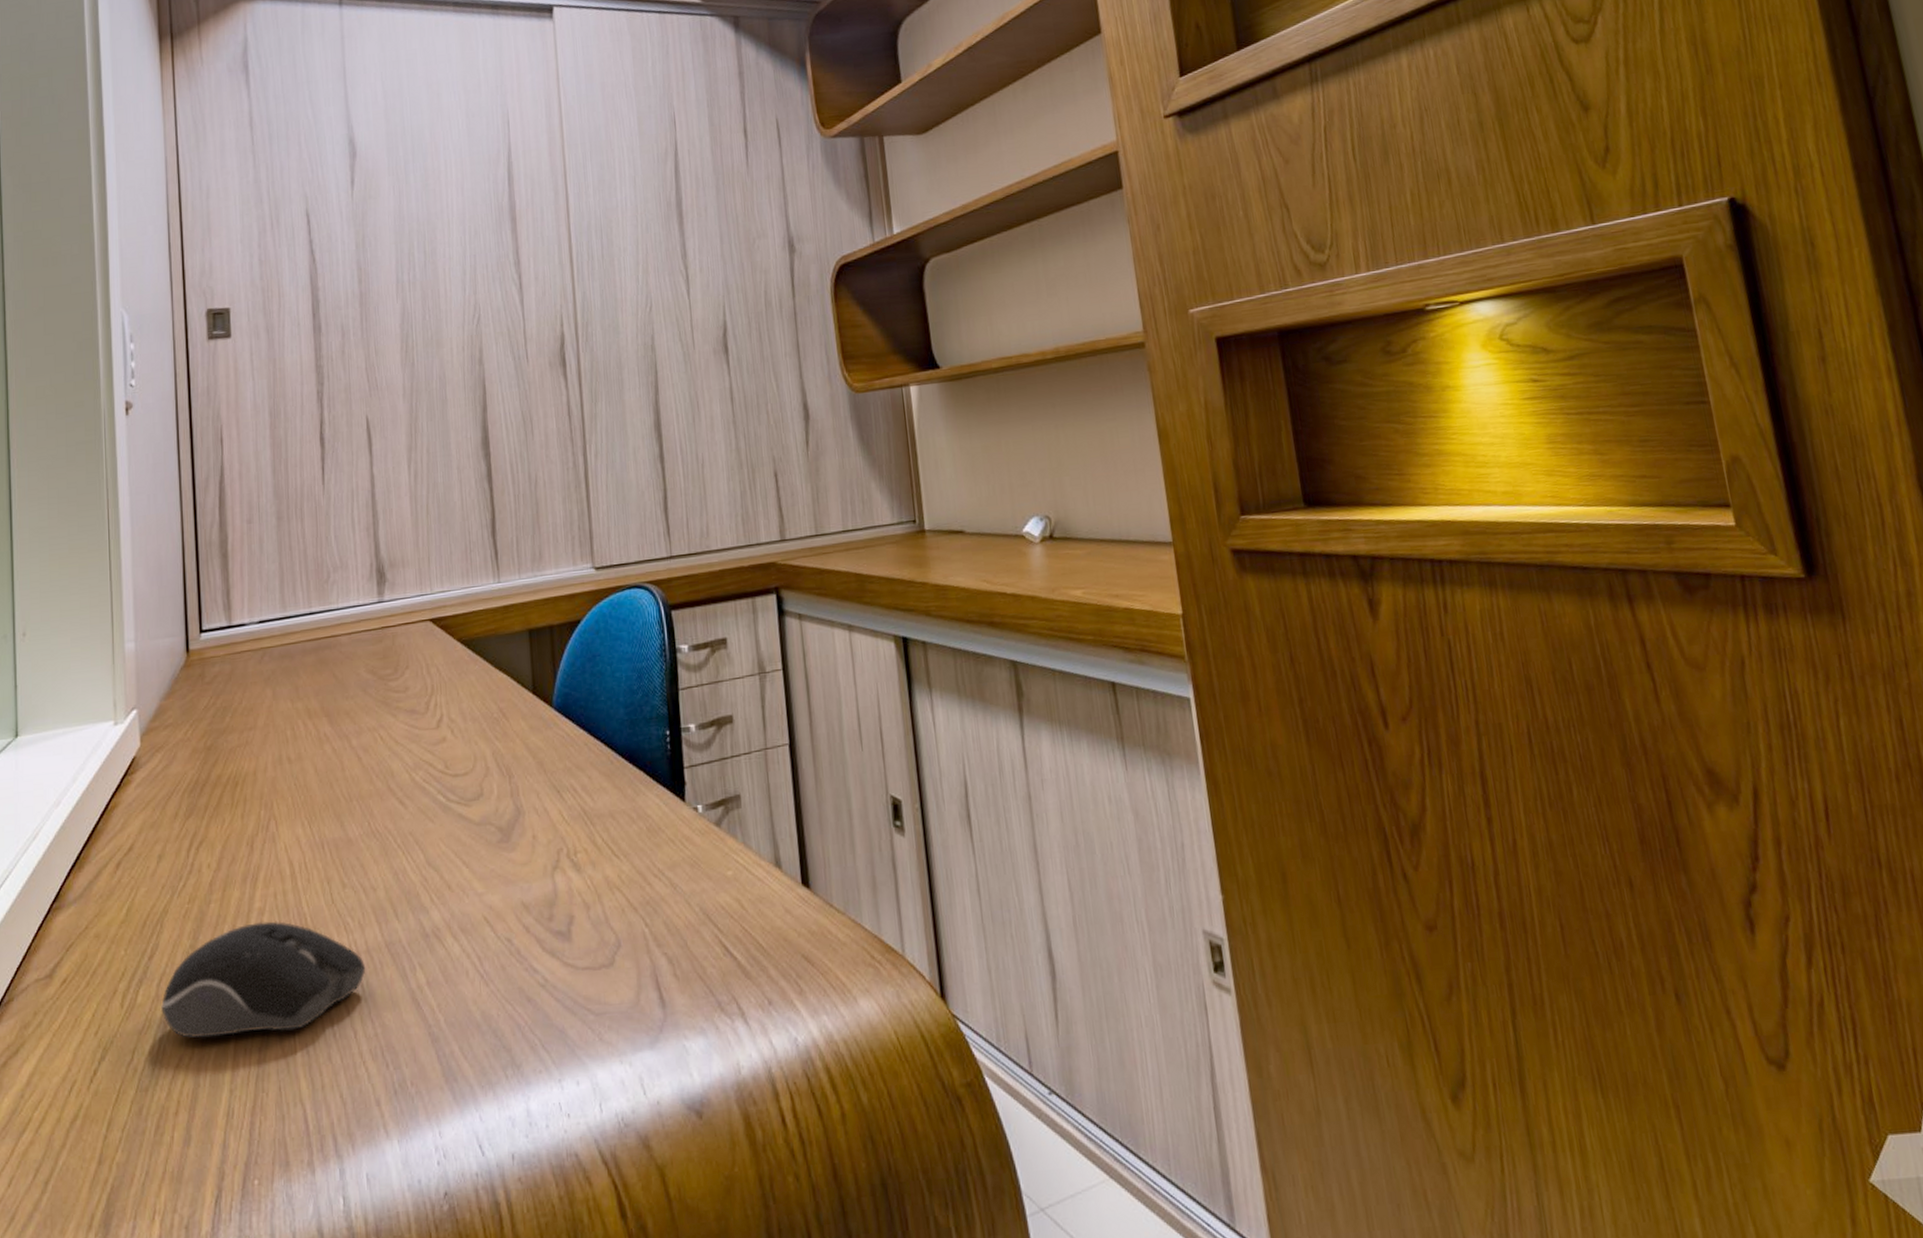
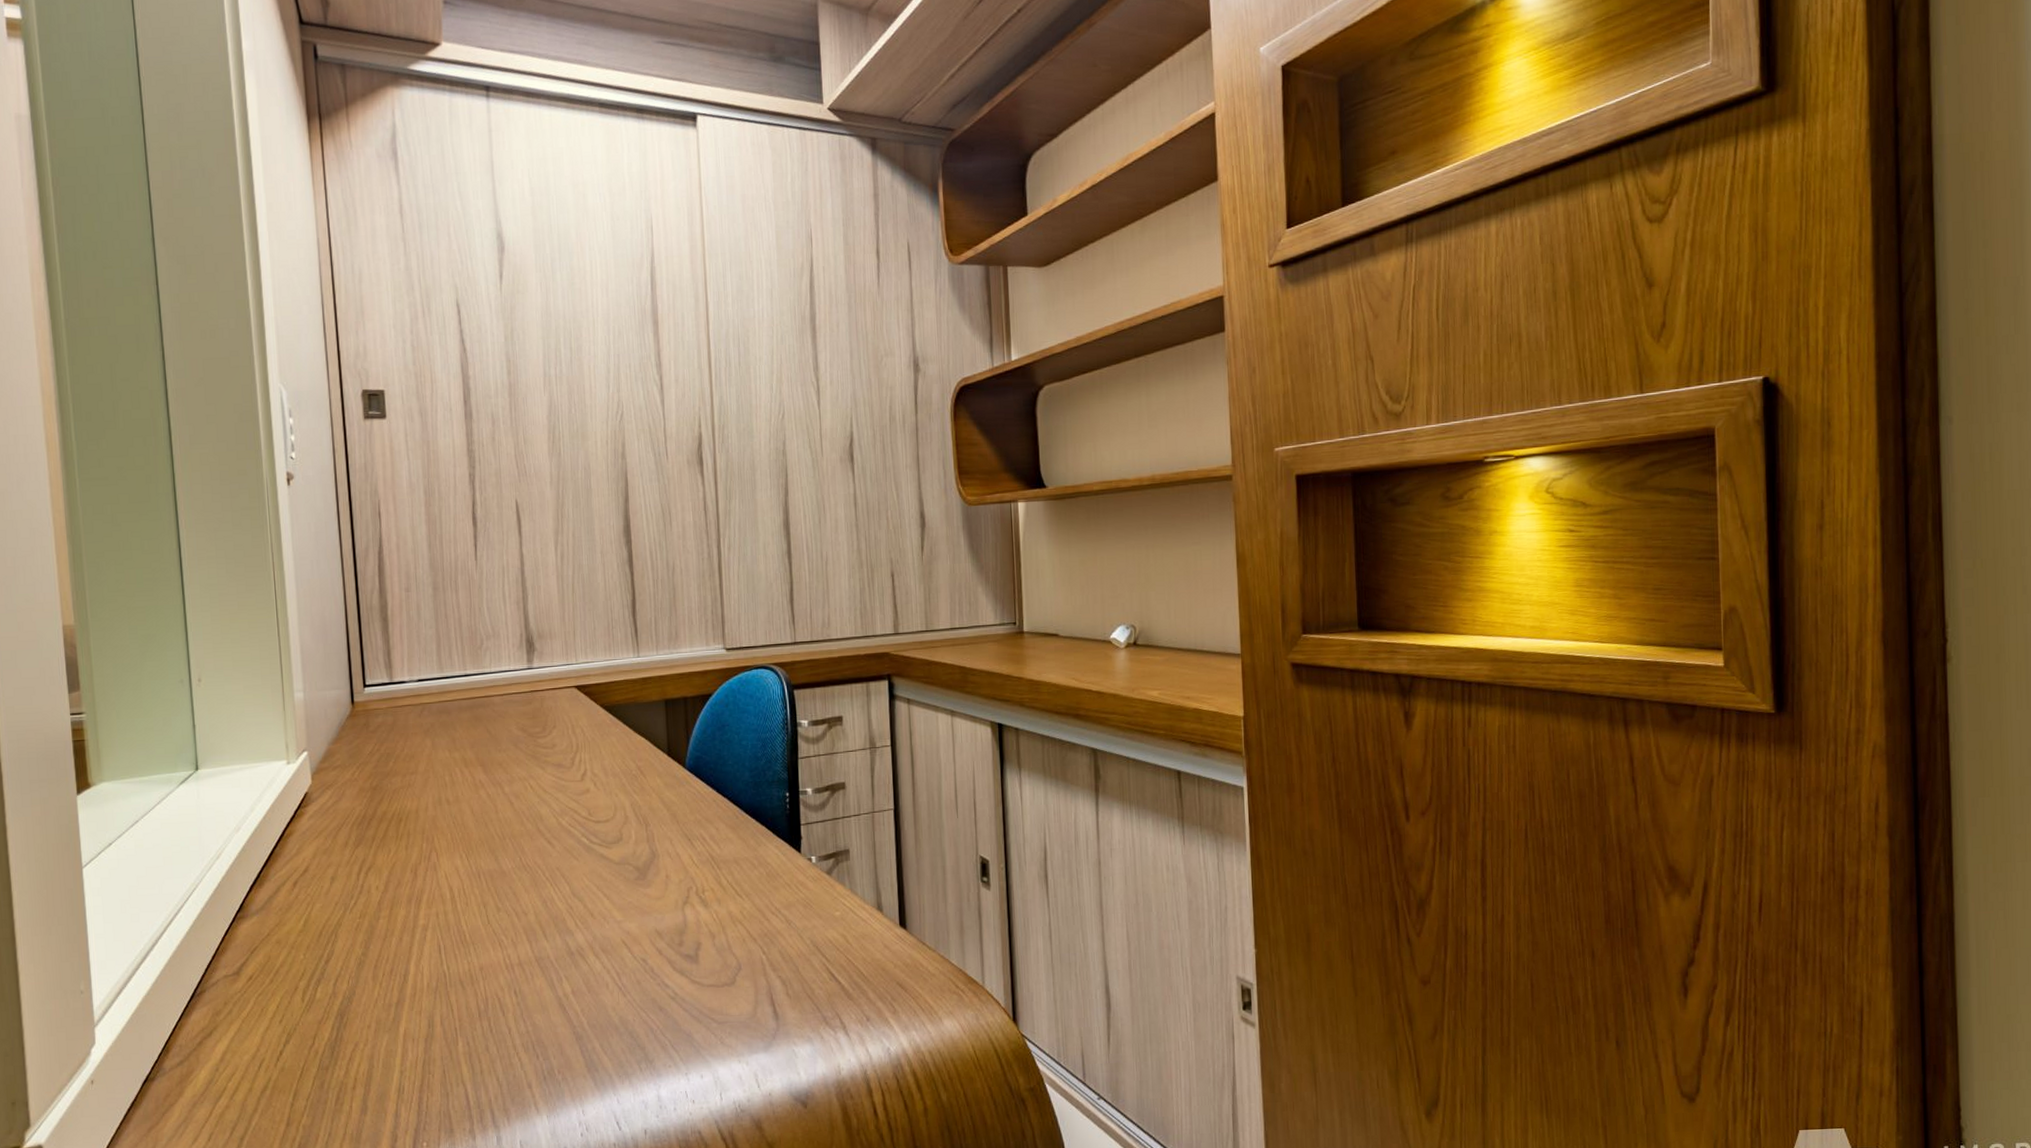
computer mouse: present [161,921,366,1038] -> none [338,936,519,1029]

